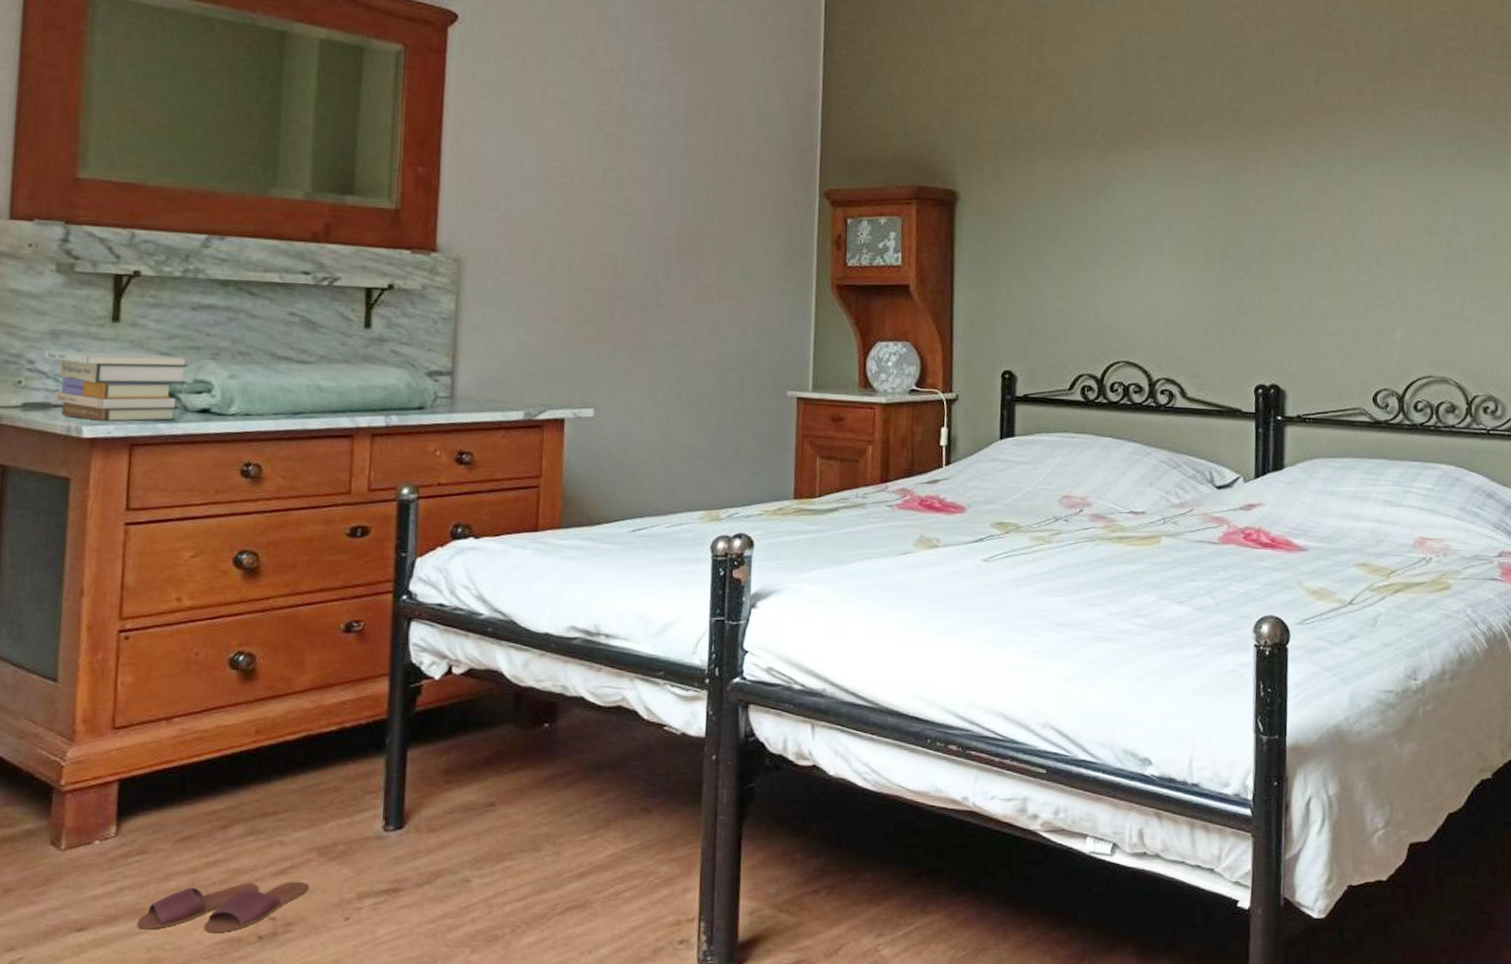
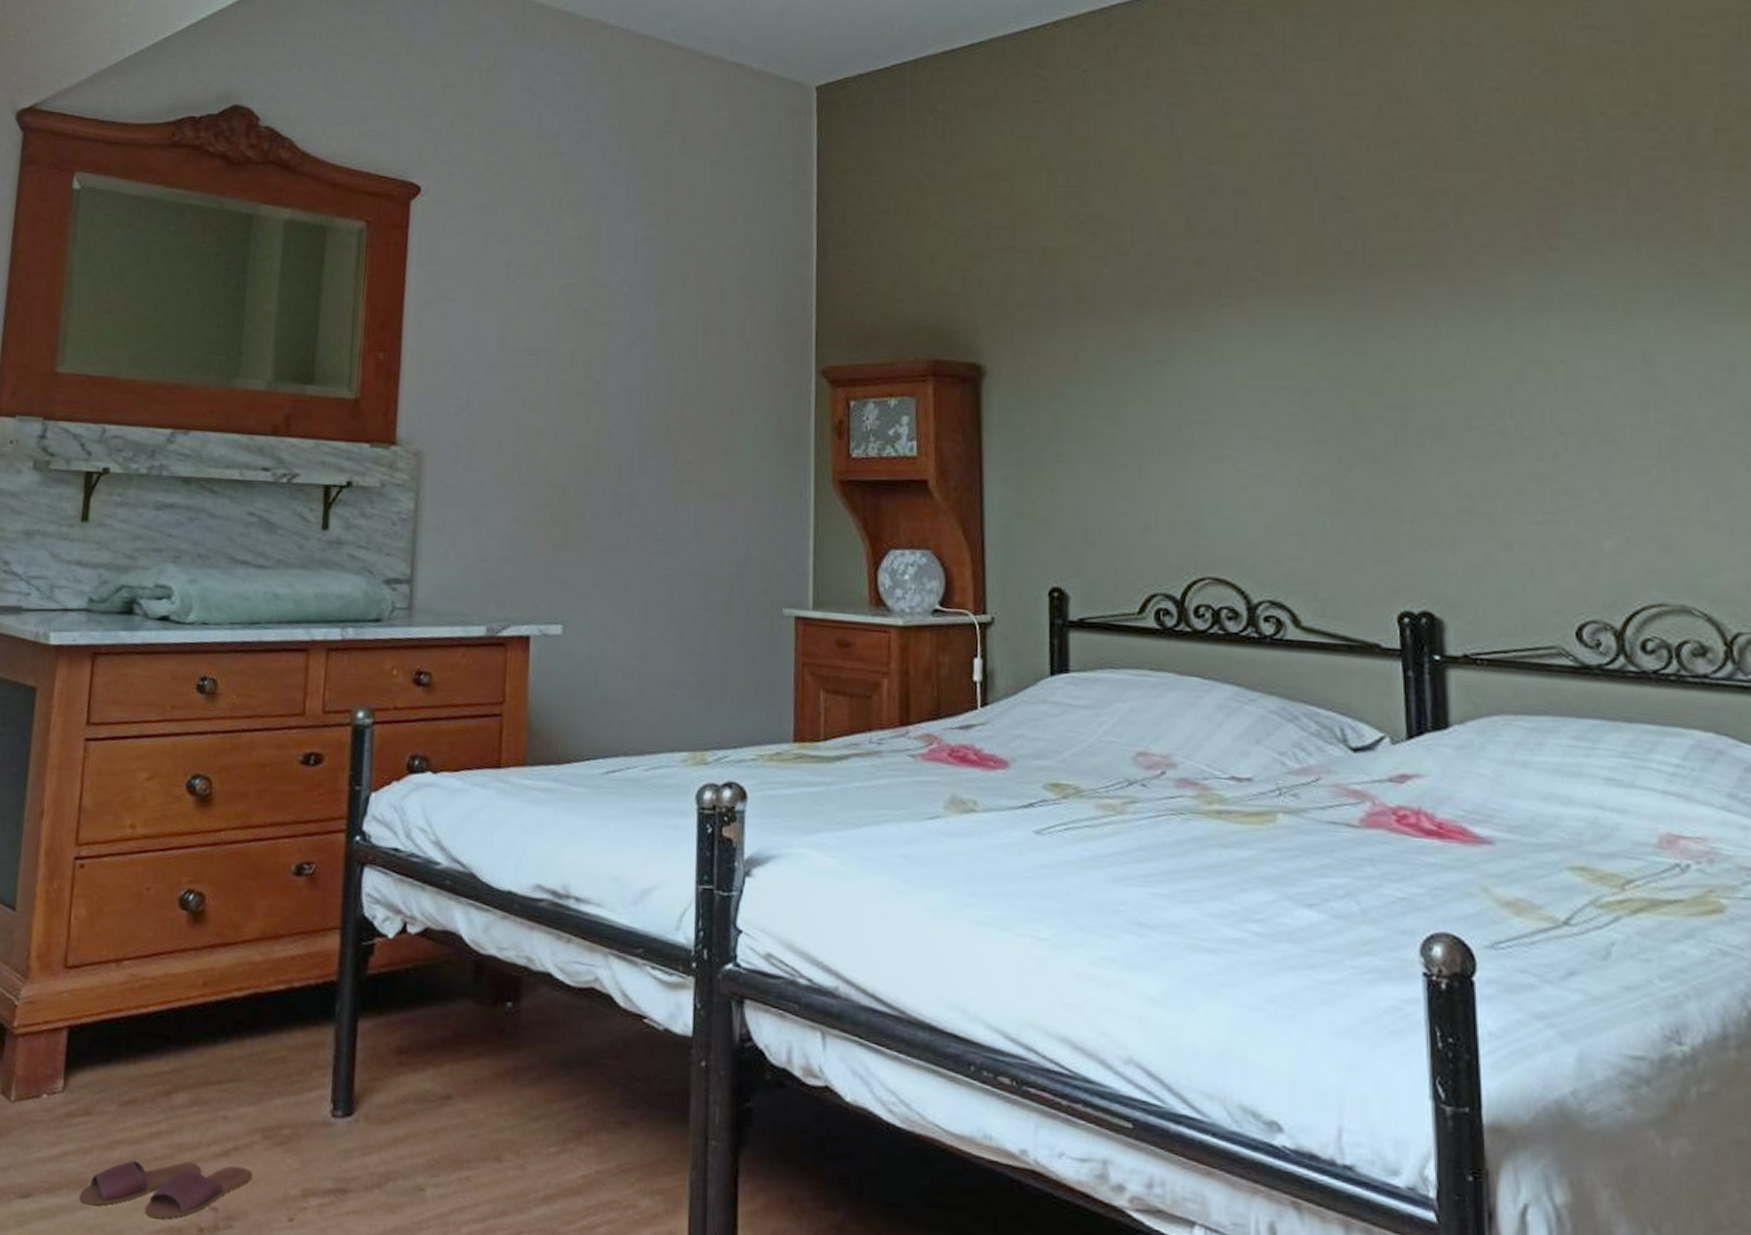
books: present [45,350,188,423] -> none [19,551,149,629]

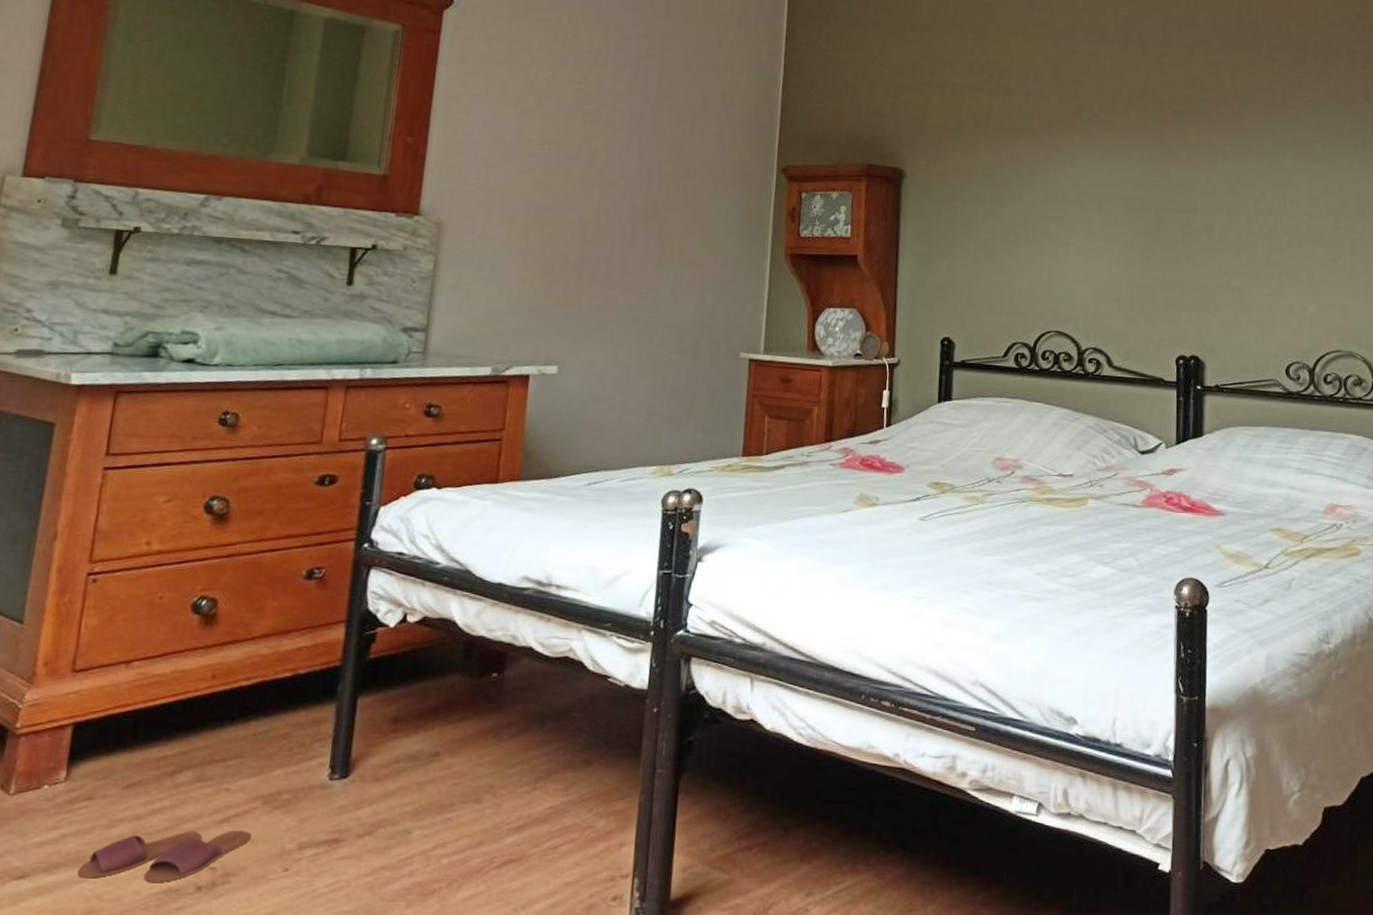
alarm clock: none [937,579,979,618] -> present [859,330,890,360]

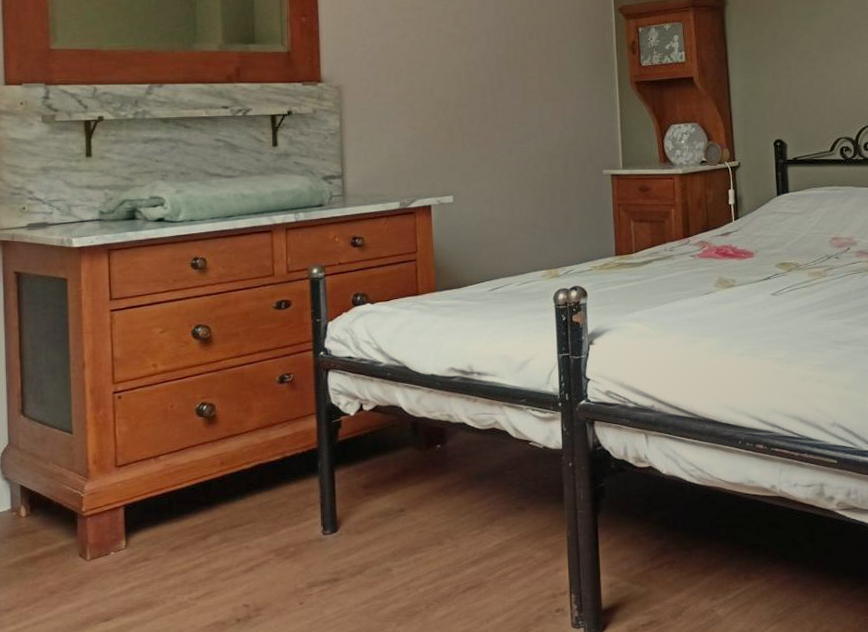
slippers: present [77,830,252,883] -> none [147,576,271,619]

